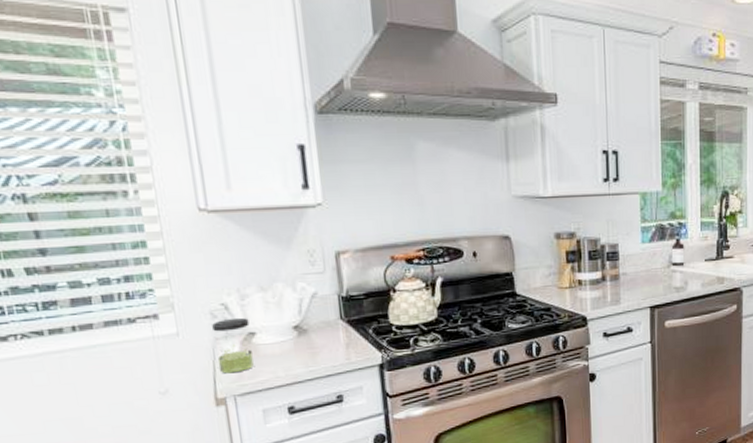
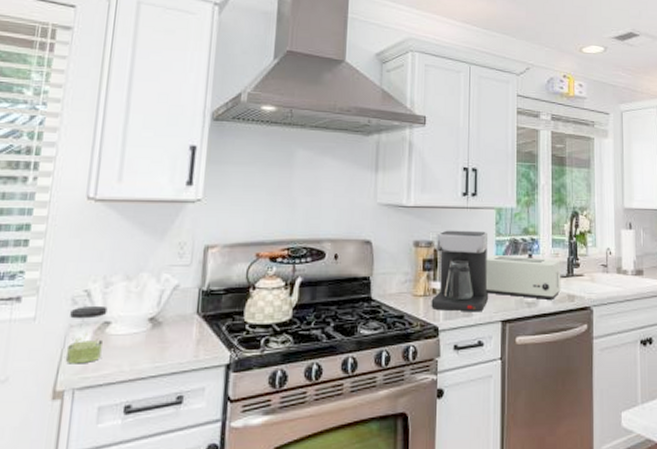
coffee maker: none [577,218,637,301] -> present [431,230,489,312]
toaster: none [631,242,710,284] -> present [485,255,561,300]

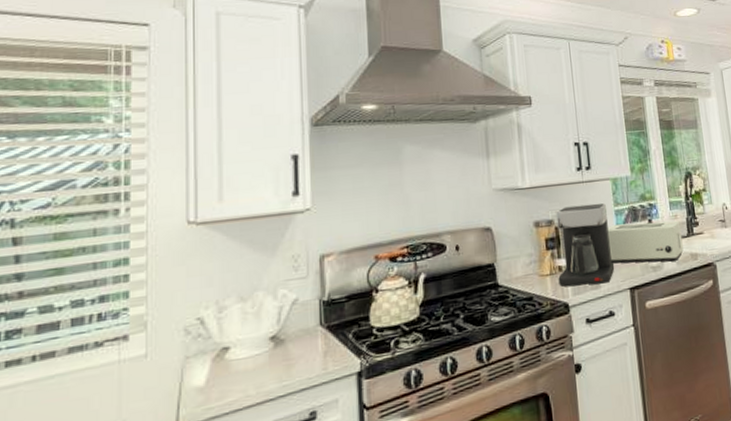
jar: present [65,307,108,364] -> none [185,332,224,397]

